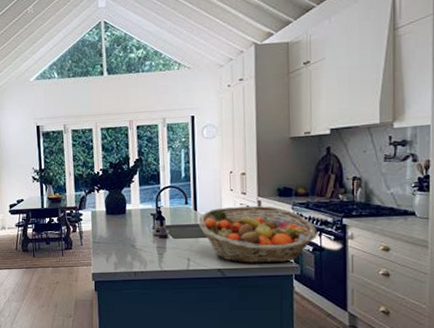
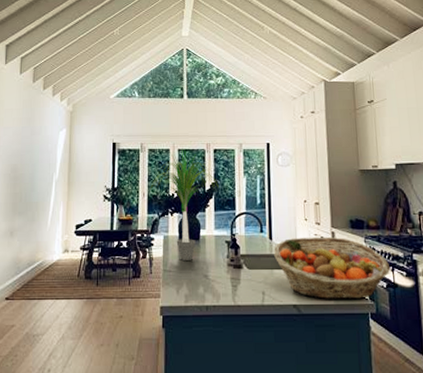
potted plant: none [76,128,143,233] -> present [150,149,219,260]

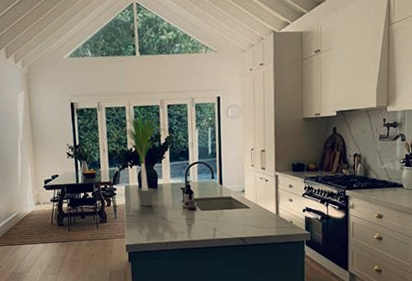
fruit basket: present [274,236,390,299] -> none [224,179,325,232]

